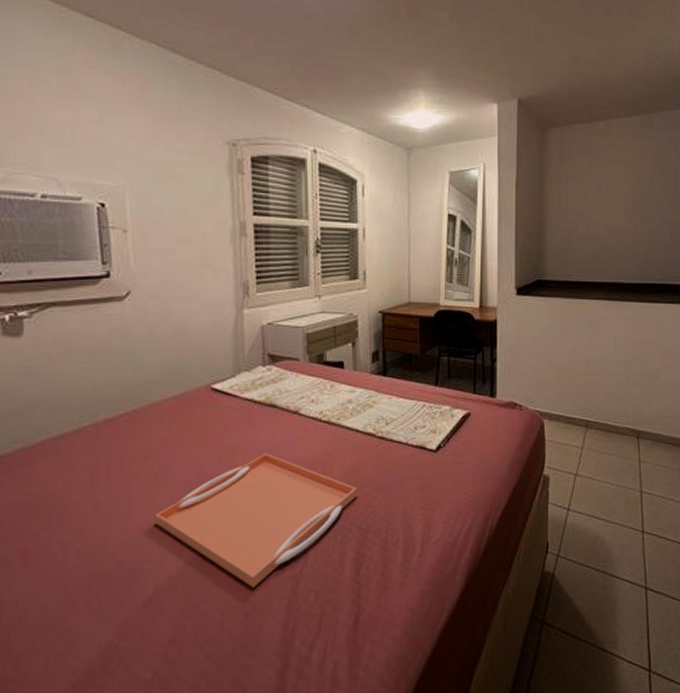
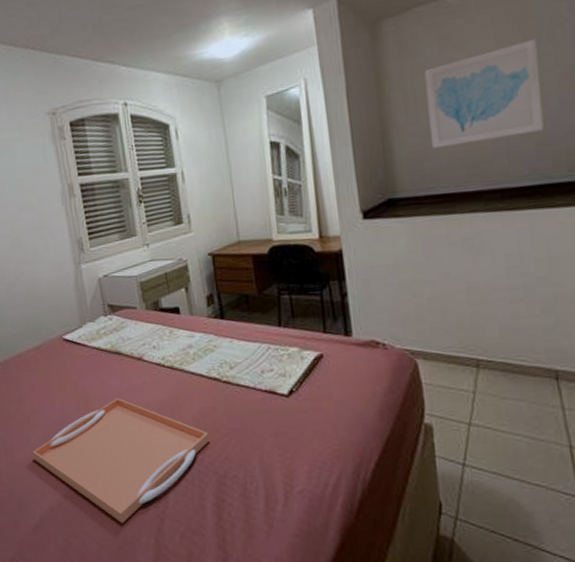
wall art: none [575,169,652,243] -> present [424,38,544,148]

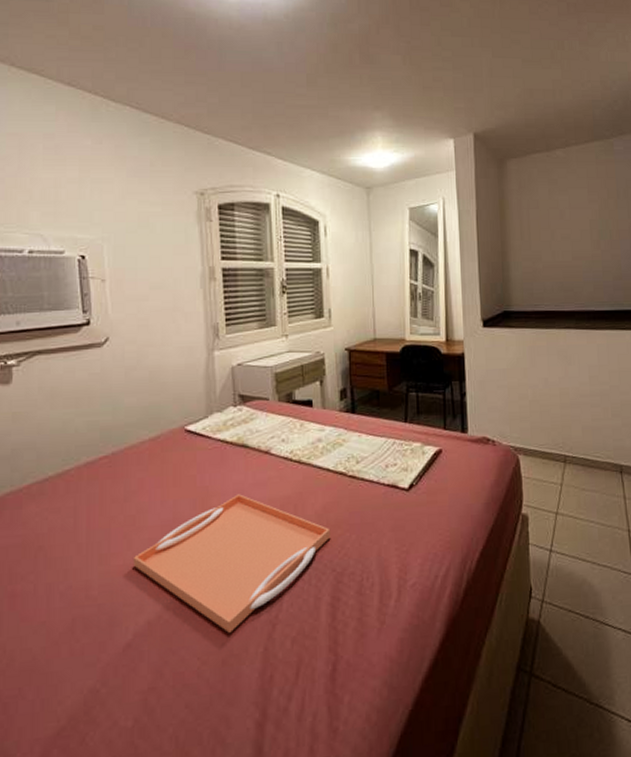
wall art: present [424,38,544,148] -> none [537,194,619,271]

